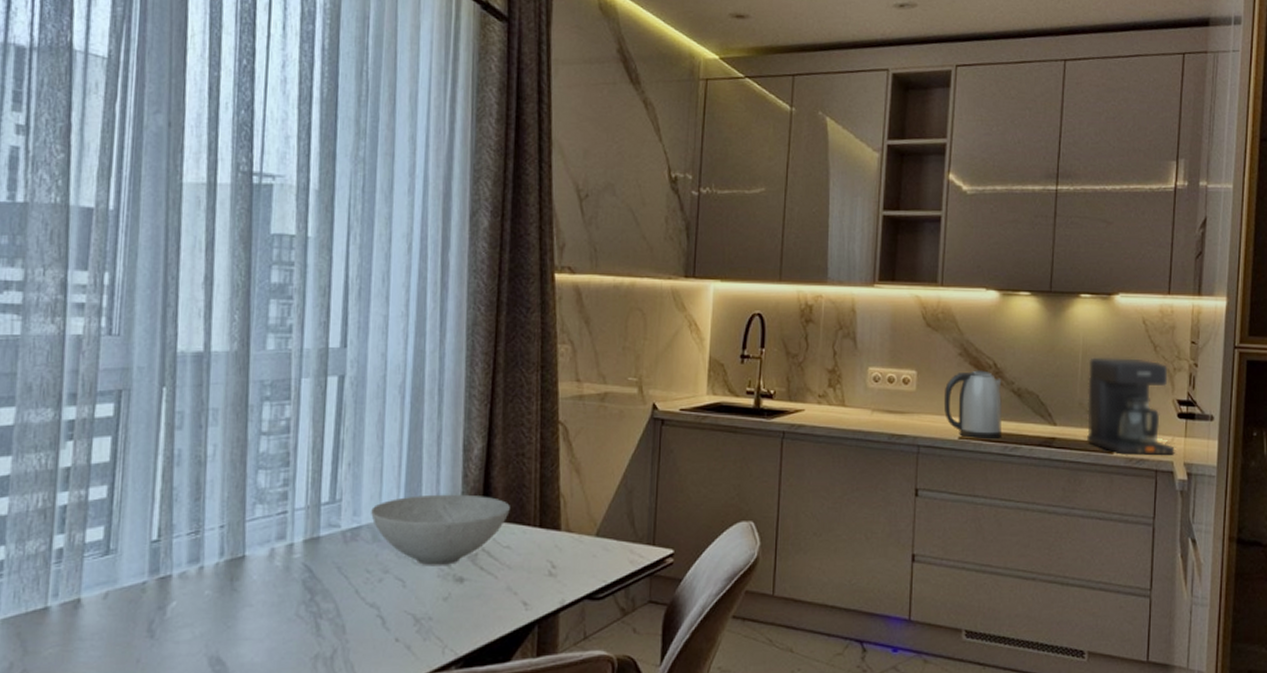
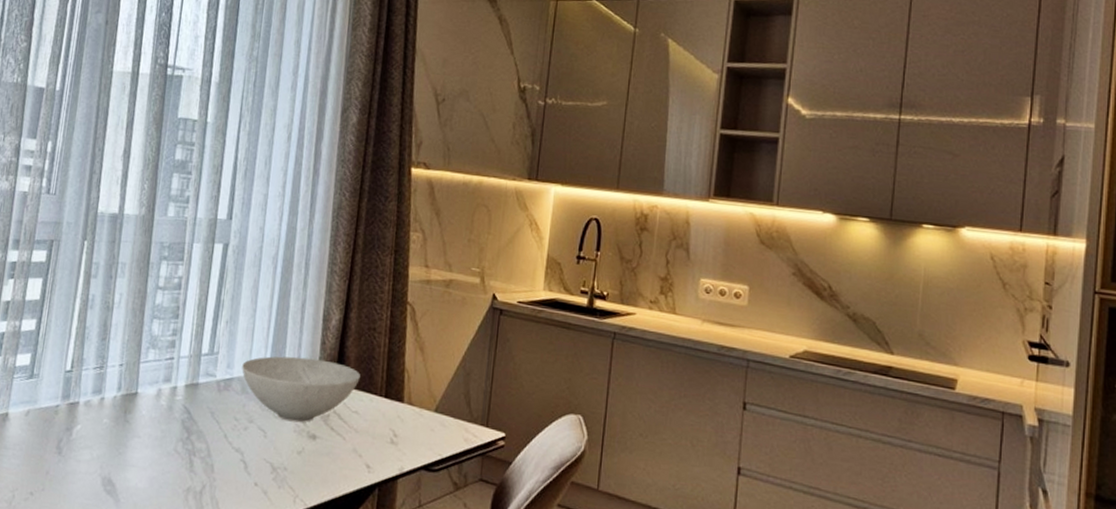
kettle: present [943,370,1002,440] -> none [775,291,837,362]
coffee maker: present [1086,357,1175,456] -> none [925,289,1025,398]

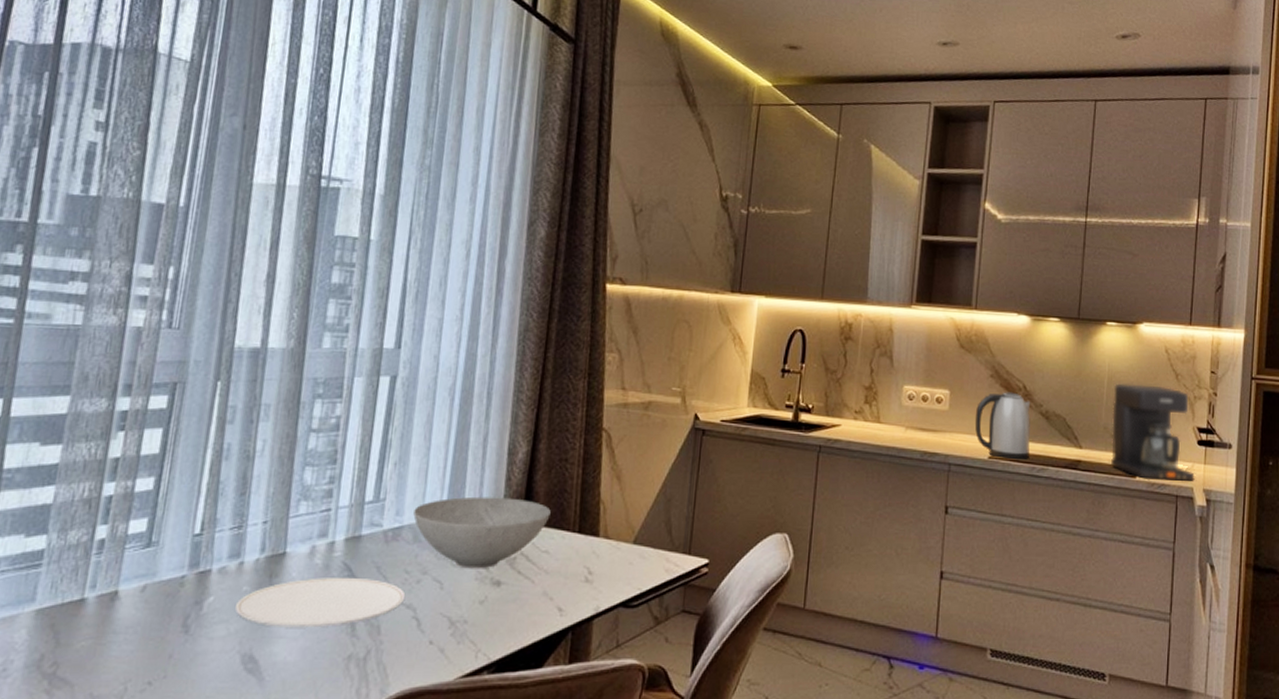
plate: none [97,417,235,461] -> present [234,577,406,628]
kettle: none [775,291,837,362] -> present [974,392,1031,460]
coffee maker: none [925,289,1025,398] -> present [1110,383,1195,481]

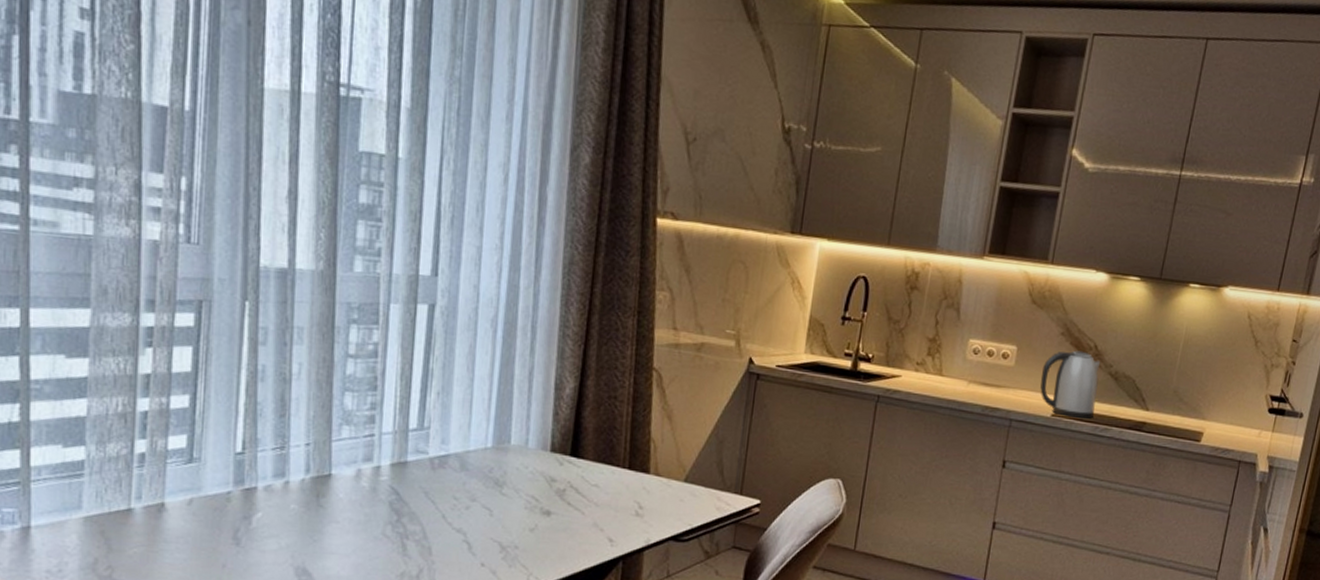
plate: present [234,577,406,628] -> none [284,499,455,546]
bowl: present [413,496,551,569] -> none [459,429,600,499]
coffee maker: present [1110,383,1195,481] -> none [1175,347,1265,448]

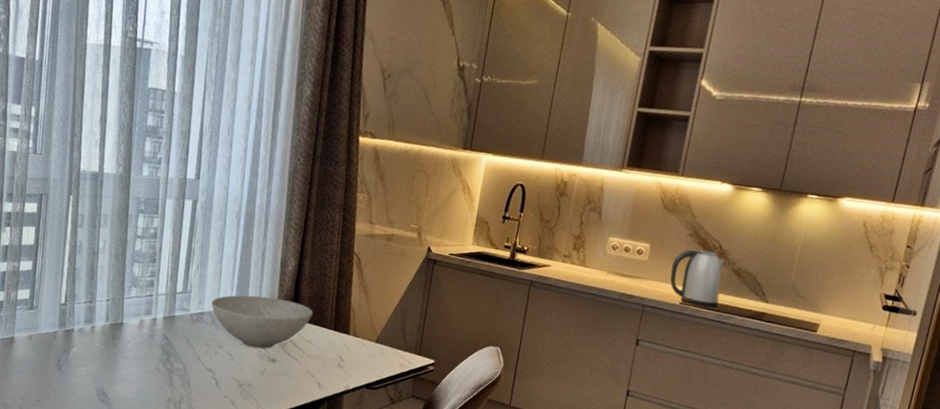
bowl: none [459,429,600,499] -> present [211,295,313,349]

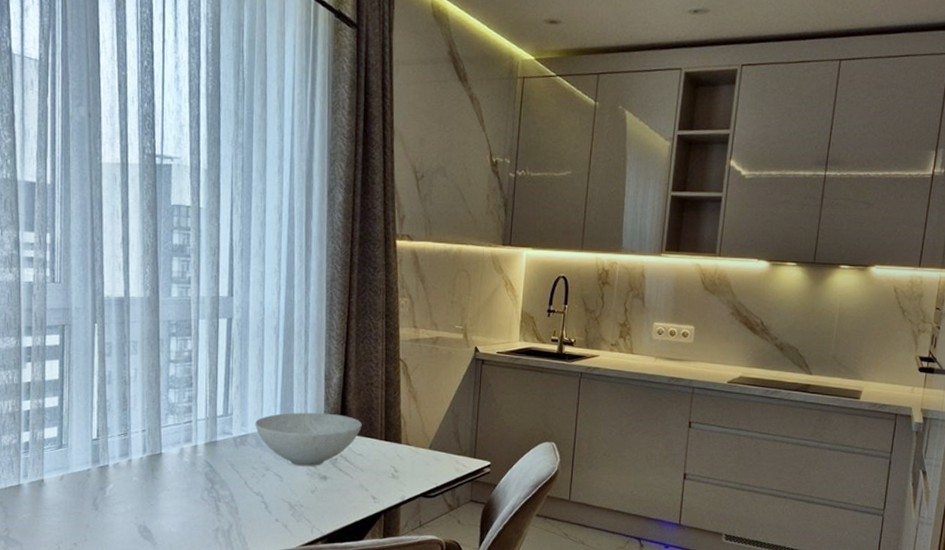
kettle: present [670,249,725,308] -> none [716,327,767,384]

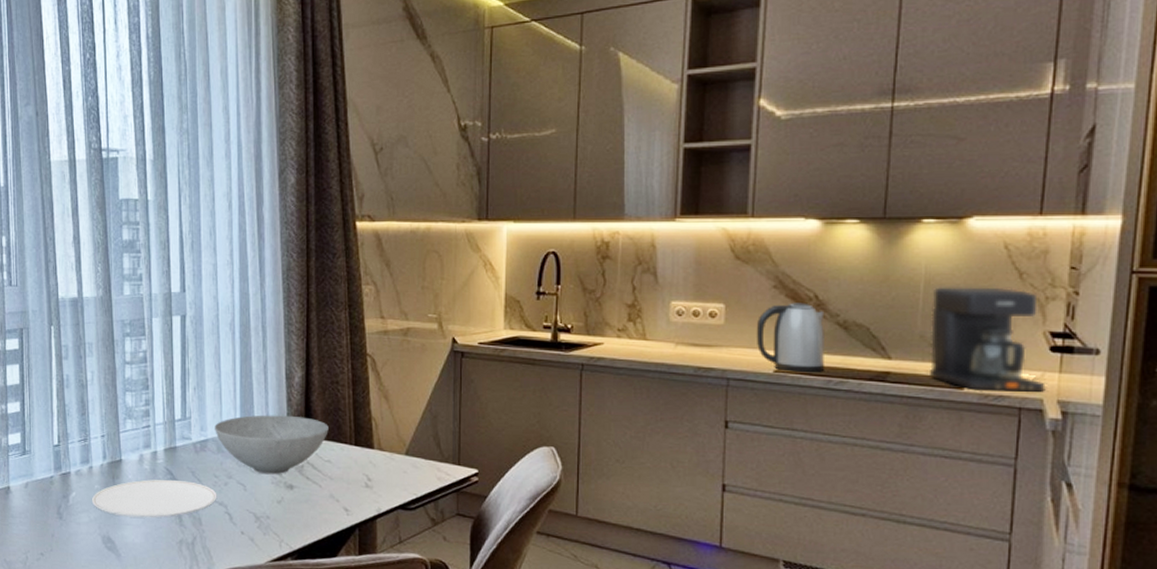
plate: none [129,471,255,508] -> present [91,479,217,518]
kettle: none [716,327,767,384] -> present [756,302,825,373]
coffee maker: none [837,319,914,402] -> present [928,287,1046,392]

